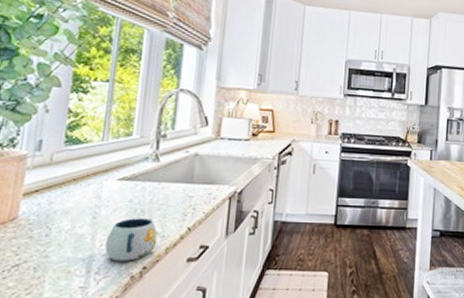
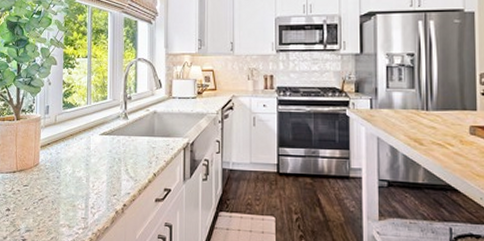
mug: present [105,218,158,261] -> none [96,165,132,200]

